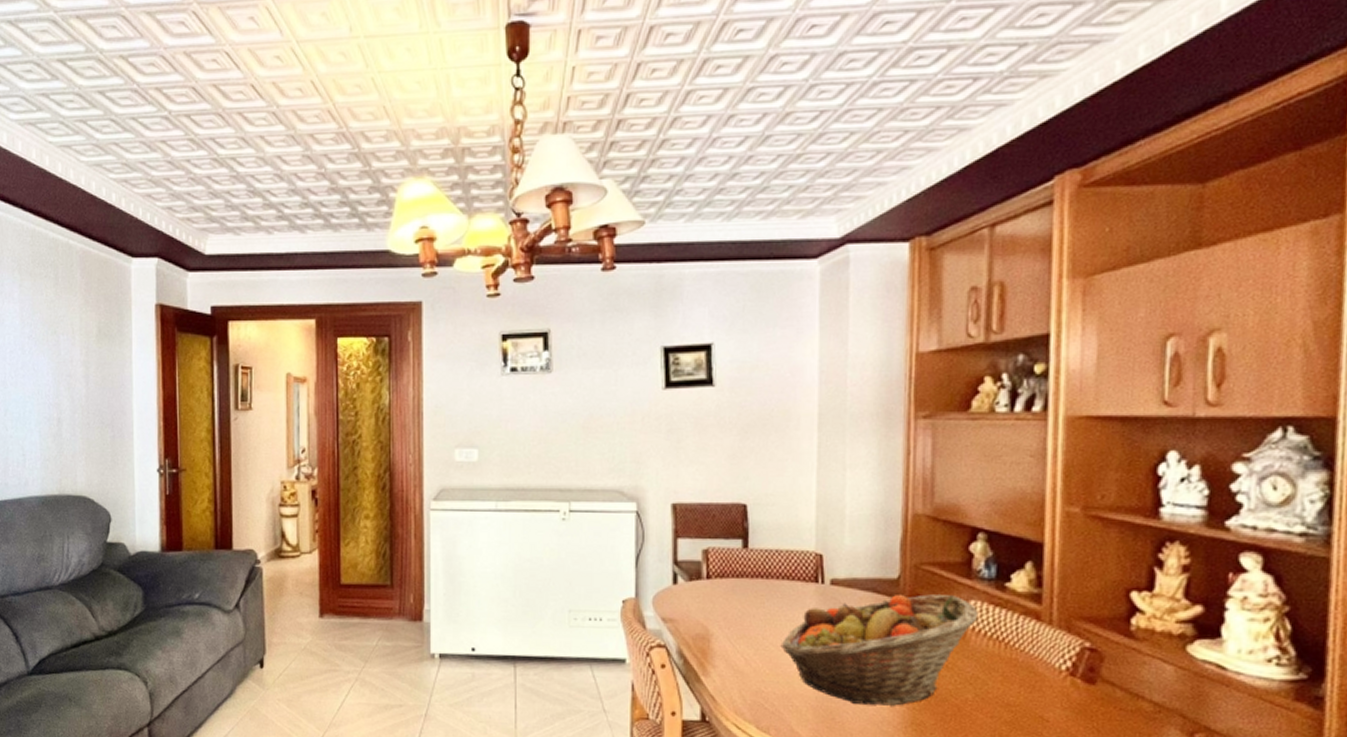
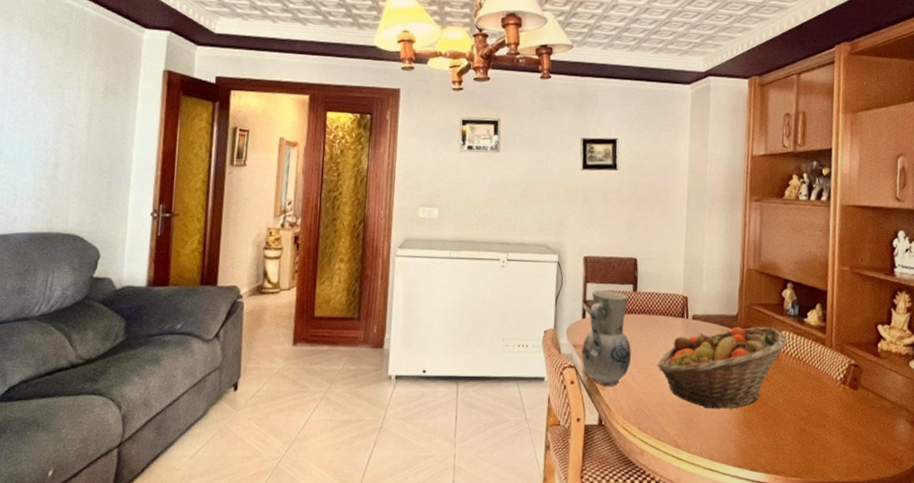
vase: none [674,546,743,673] -> present [582,289,631,387]

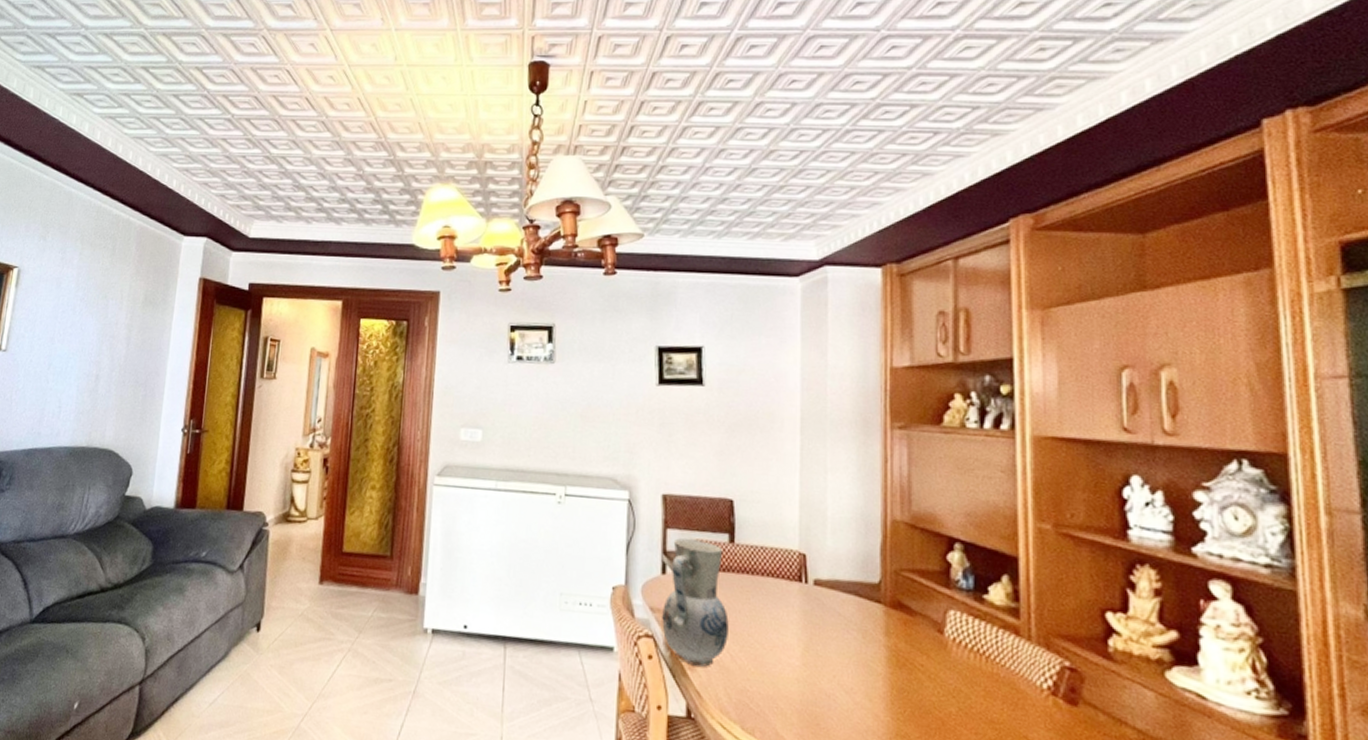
fruit basket: present [657,327,787,409] -> none [765,599,958,715]

